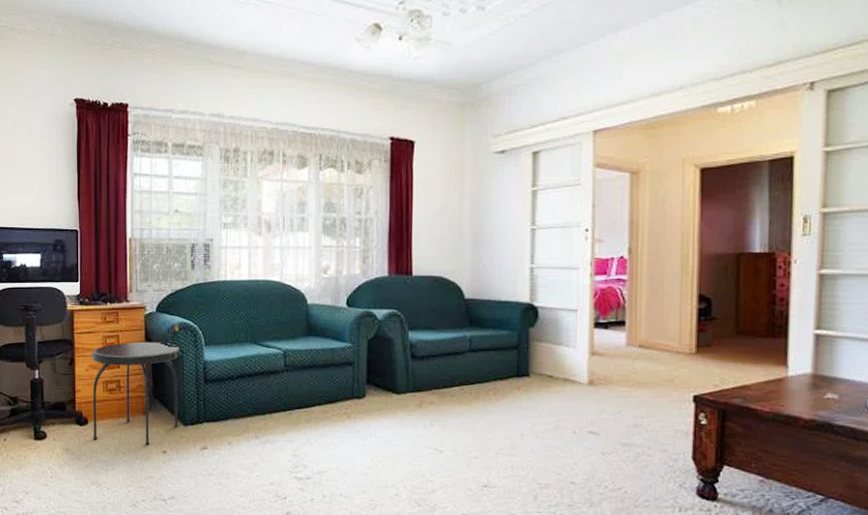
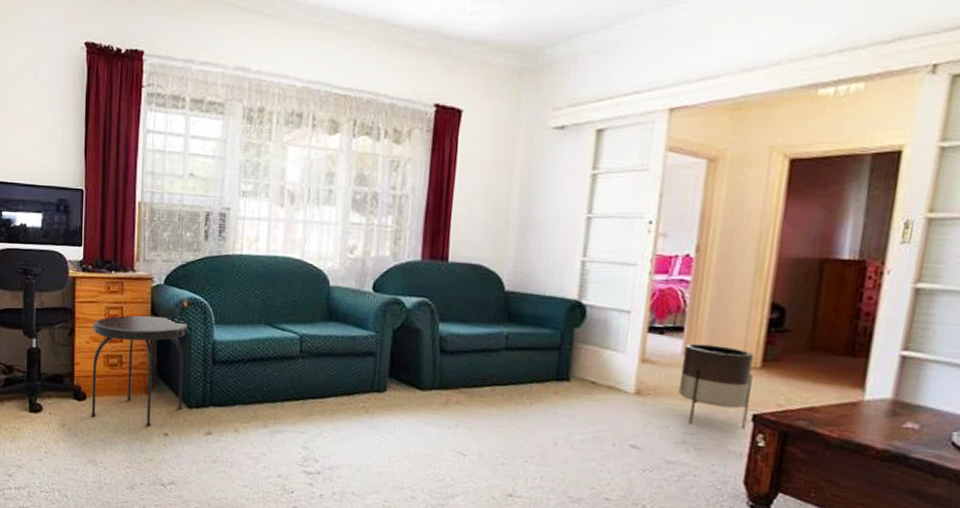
planter: none [626,335,689,409] -> present [678,343,754,429]

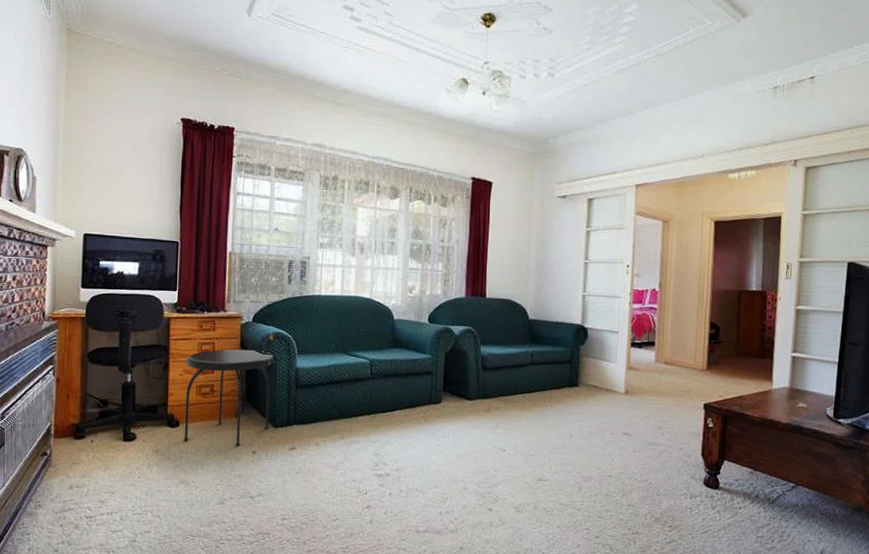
planter: present [678,343,754,429] -> none [654,354,702,415]

